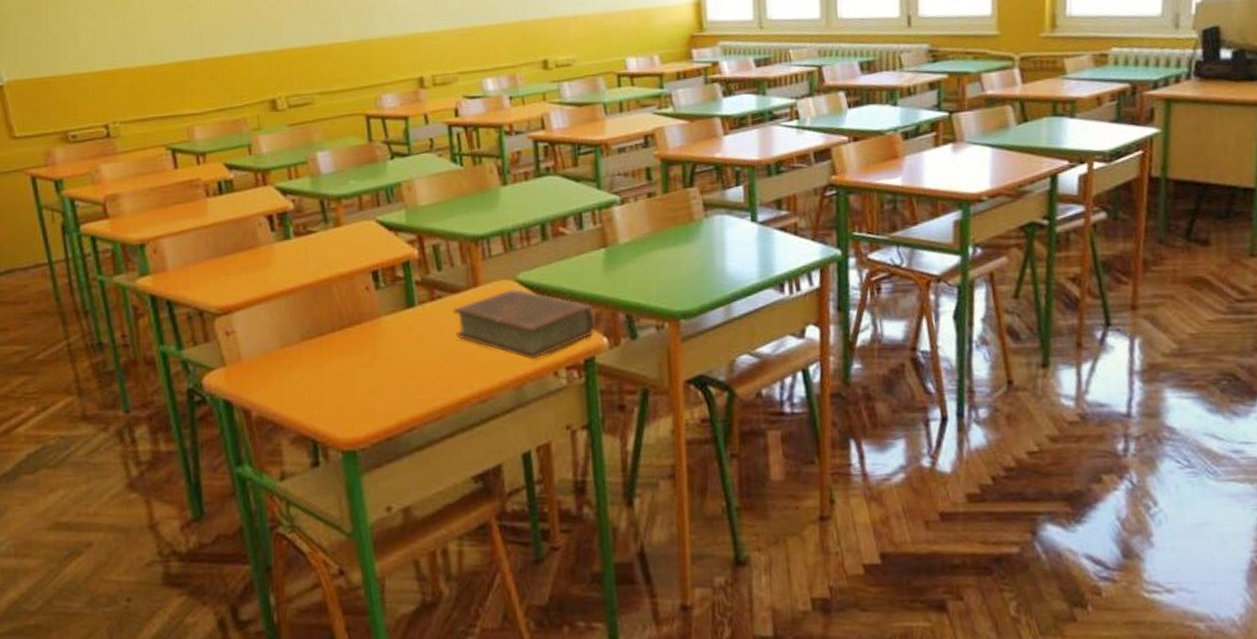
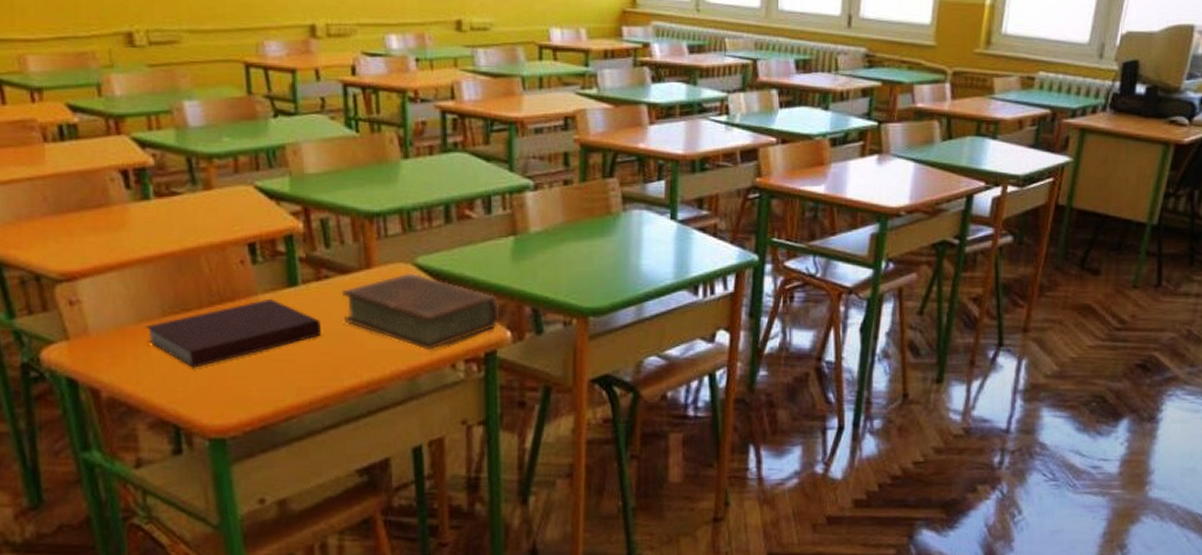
notebook: none [287,319,436,387] -> present [145,298,321,368]

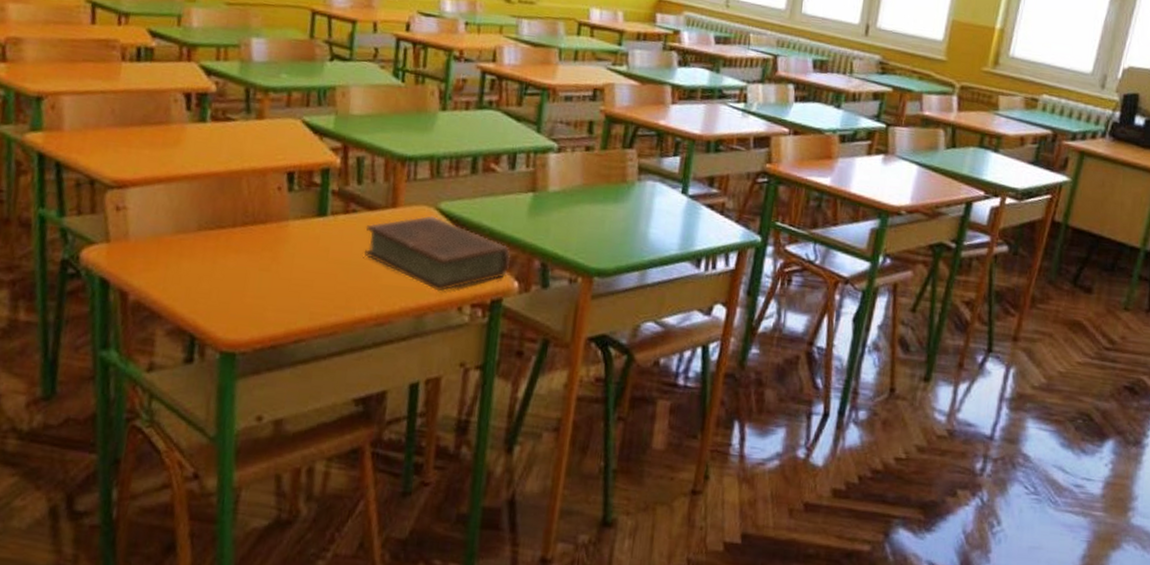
notebook: present [145,298,321,368] -> none [180,225,343,283]

